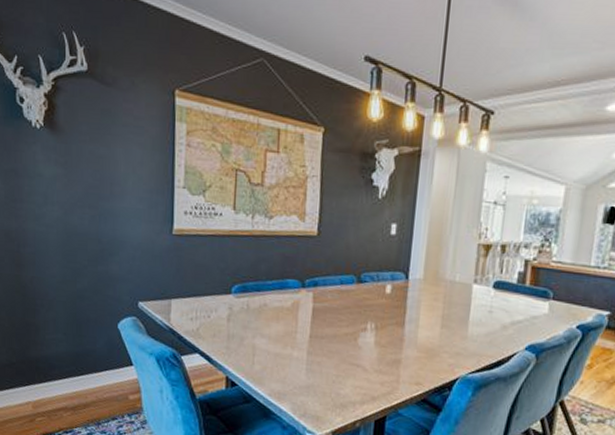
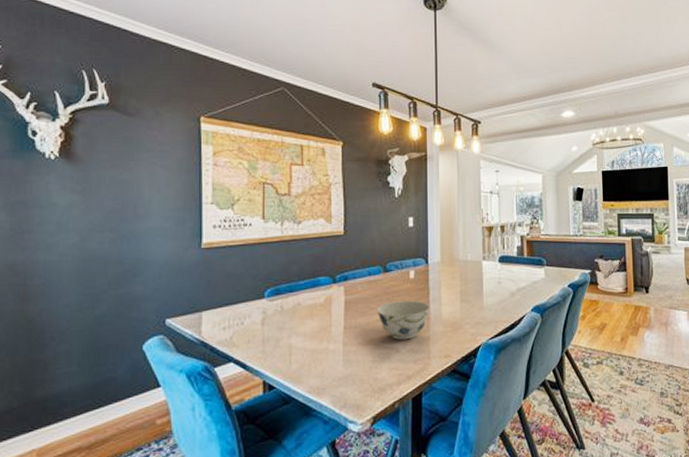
bowl: none [345,316,406,359] -> present [376,300,430,340]

